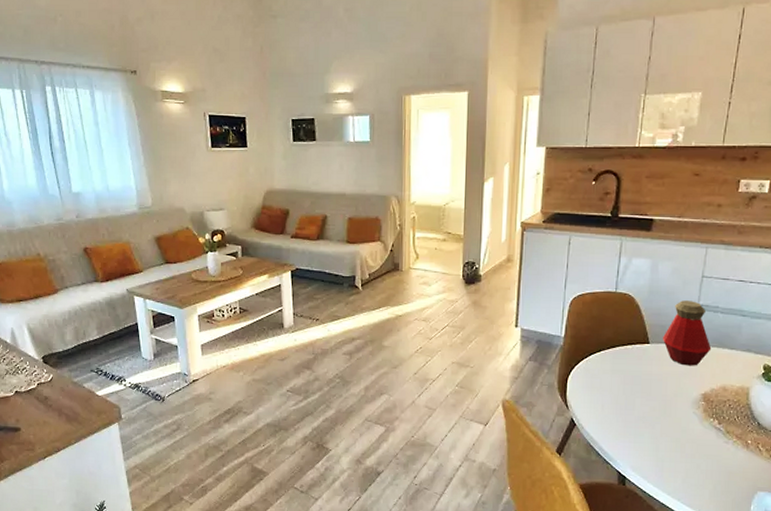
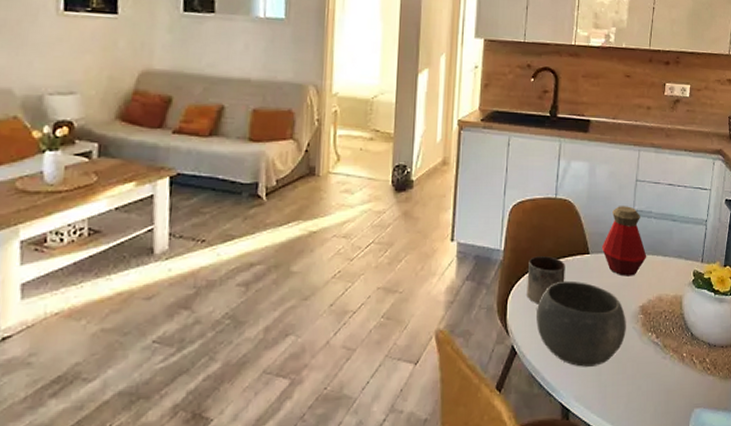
mug: none [586,343,624,385] -> present [526,256,565,305]
bowl: none [595,366,686,443] -> present [536,280,626,367]

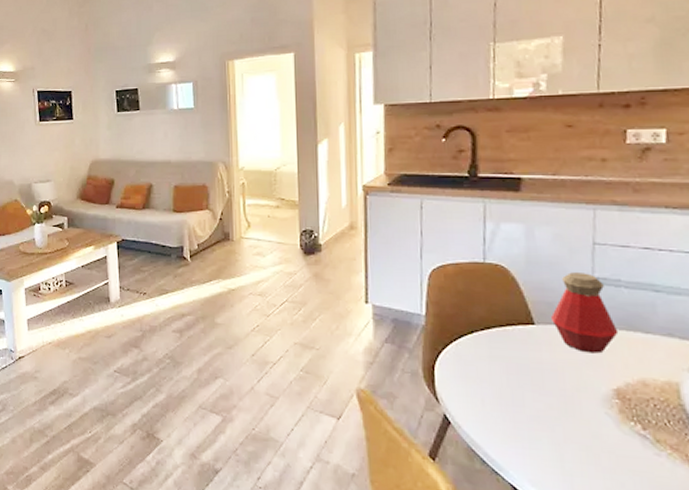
mug: present [526,256,565,305] -> none [456,323,505,375]
bowl: present [536,280,626,367] -> none [471,351,596,451]

